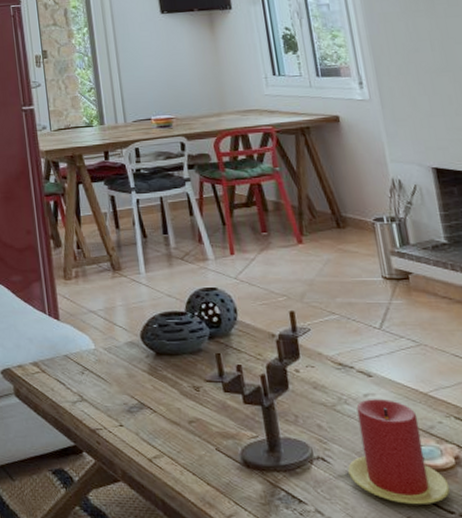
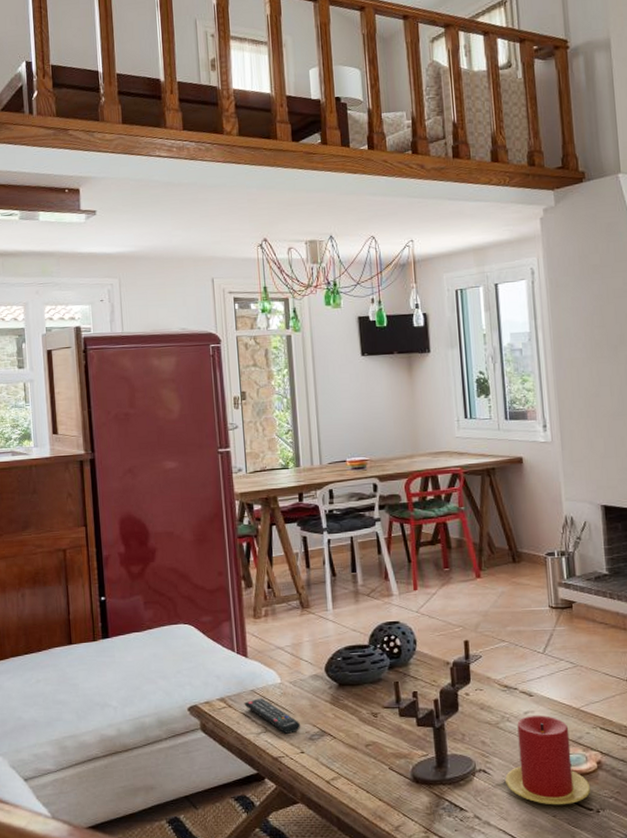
remote control: none [58,364,119,404] -> present [244,698,301,734]

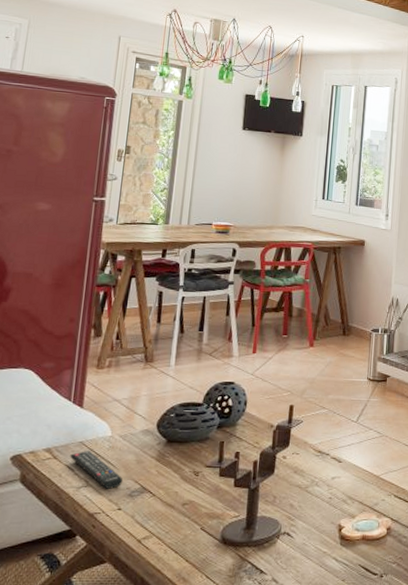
candle: present [505,716,591,805] -> none [305,481,379,570]

